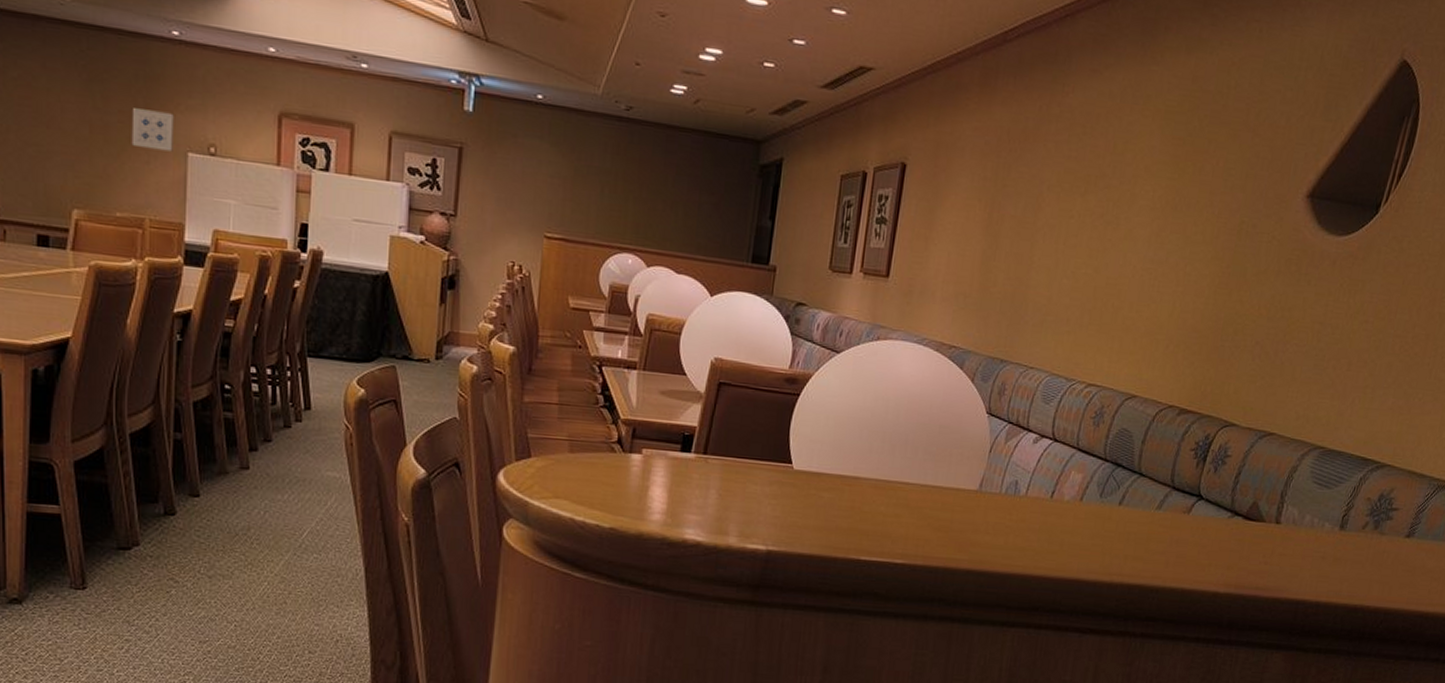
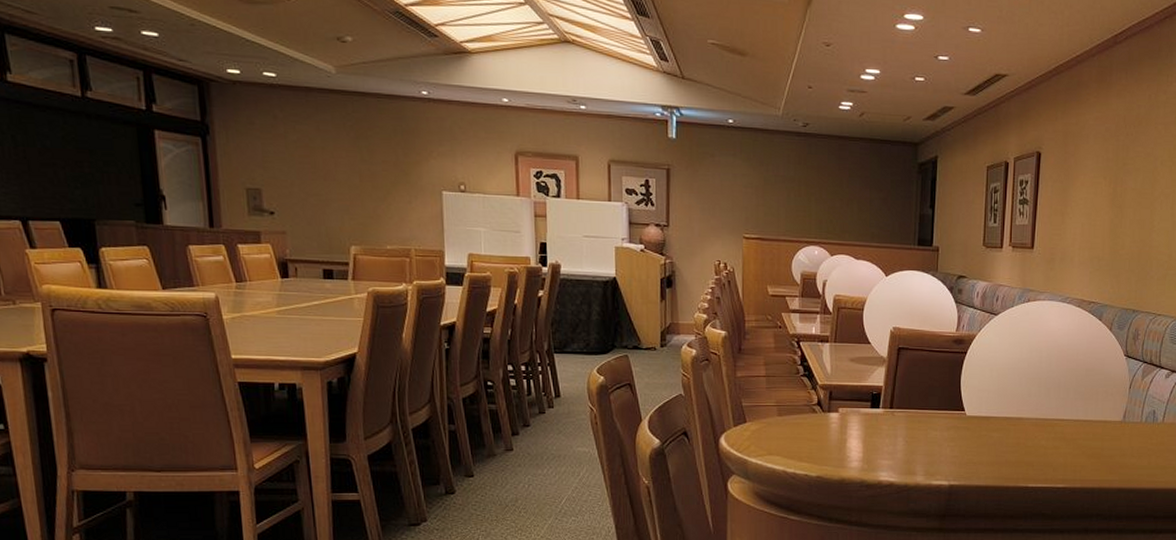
wall art: present [131,108,174,152] -> none [393,158,430,192]

